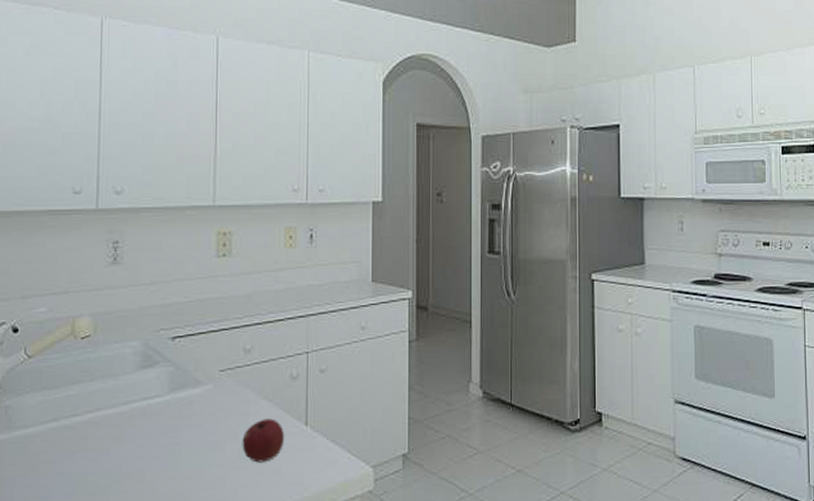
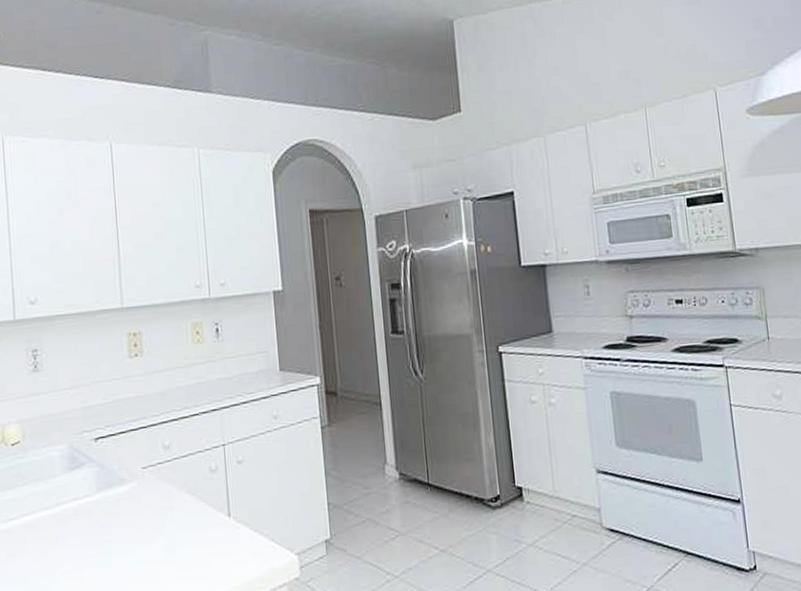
apple: present [242,418,284,463] -> none [169,511,209,556]

